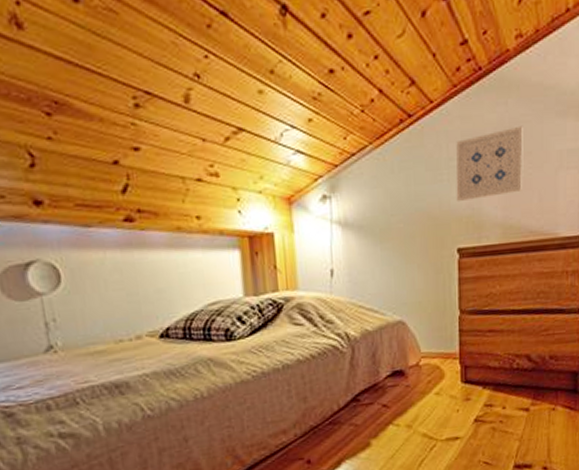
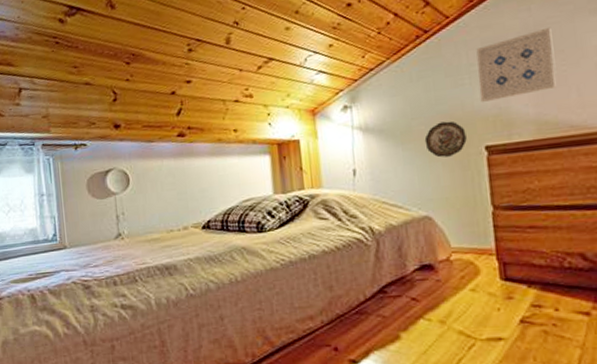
decorative plate: none [402,219,441,259] -> present [424,121,467,158]

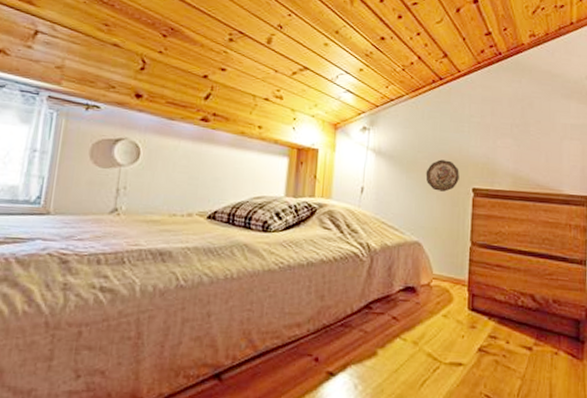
wall art: present [476,27,556,103] -> none [474,100,534,151]

